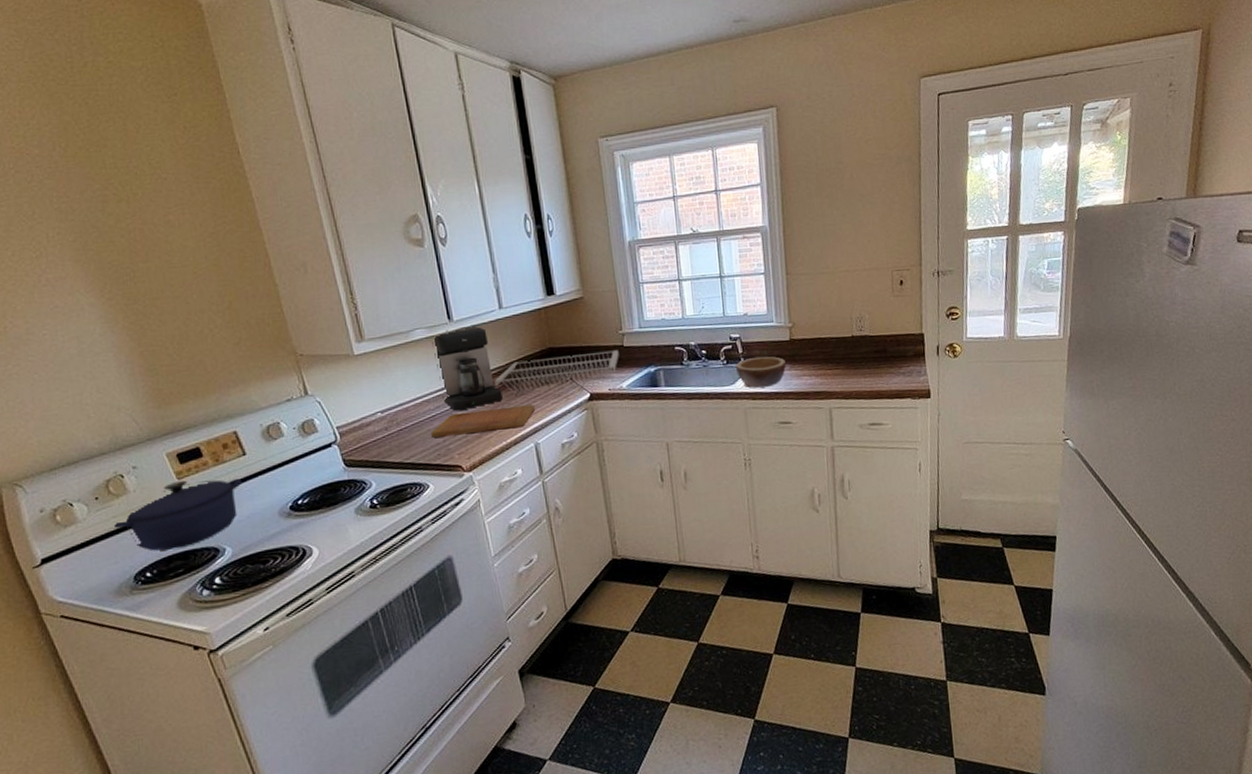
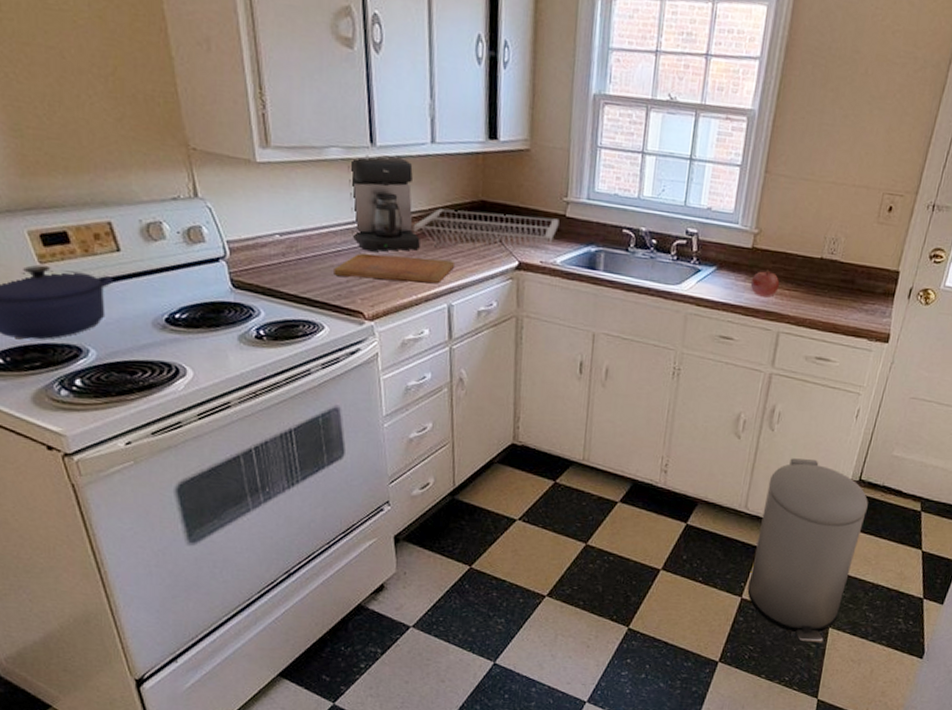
bowl: present [735,356,786,389] -> none [685,259,742,296]
fruit: none [795,356,822,381] -> present [750,270,780,298]
pedal bin: none [854,518,952,702] -> present [747,458,868,643]

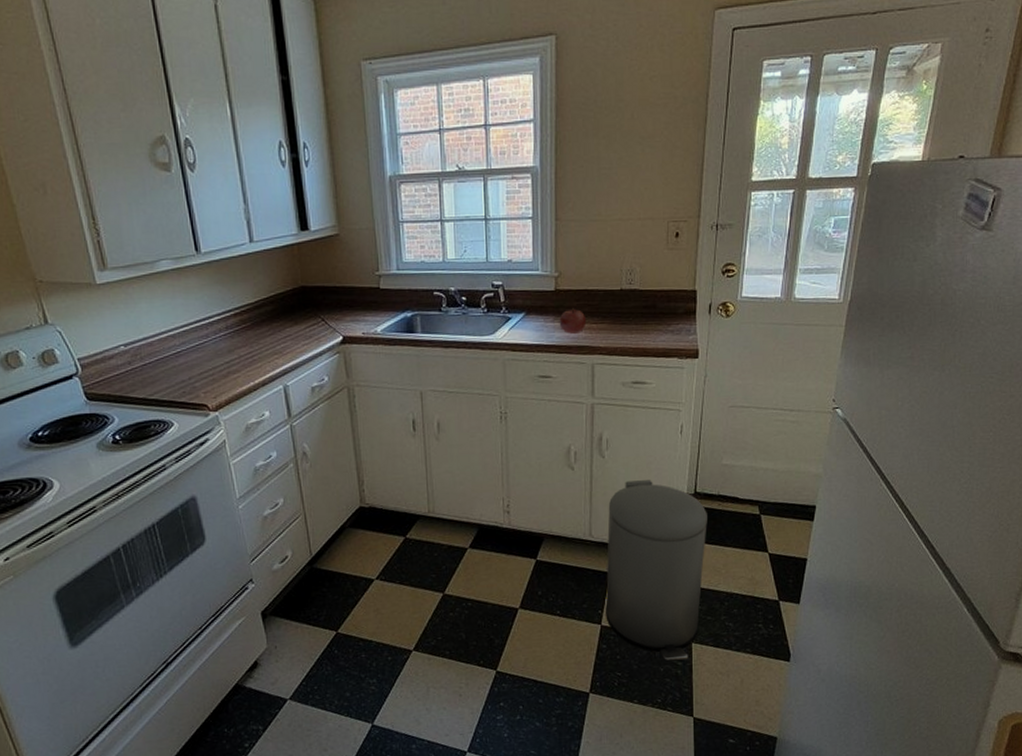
cutting board: present [334,252,454,284] -> none [176,345,284,374]
coffee maker: present [348,154,420,252] -> none [178,260,251,349]
dish rack: present [413,208,559,256] -> none [243,292,375,334]

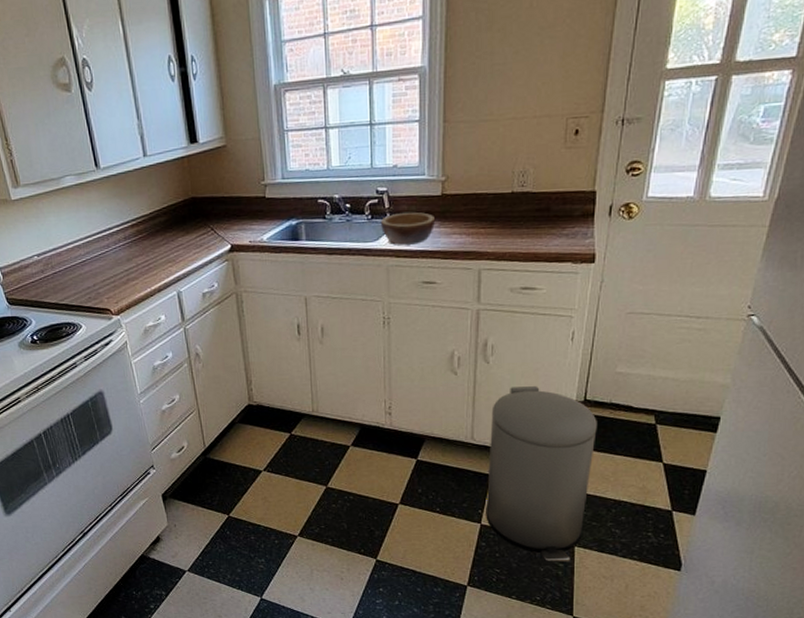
bowl: none [496,306,549,340] -> present [380,211,435,246]
fruit: present [559,308,587,334] -> none [445,213,474,239]

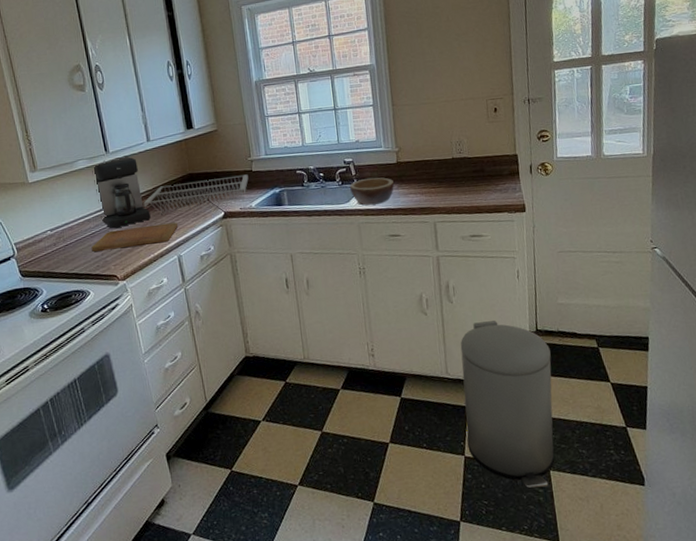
coffee maker: none [81,174,147,258] -> present [92,156,151,229]
cutting board: none [82,254,177,282] -> present [91,222,178,252]
dish rack: none [139,201,261,244] -> present [143,174,249,214]

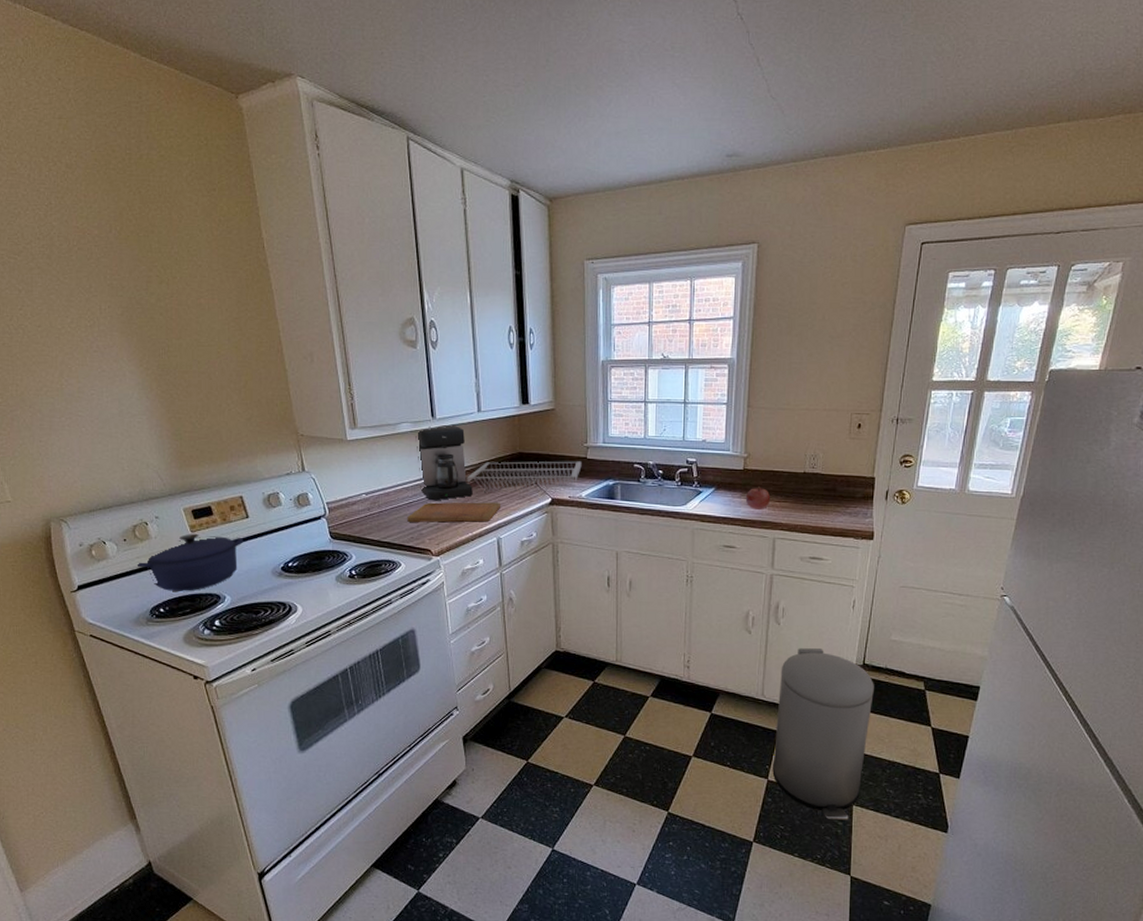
bowl: present [349,177,394,206] -> none [688,482,737,512]
fruit: none [402,176,426,198] -> present [745,487,771,510]

